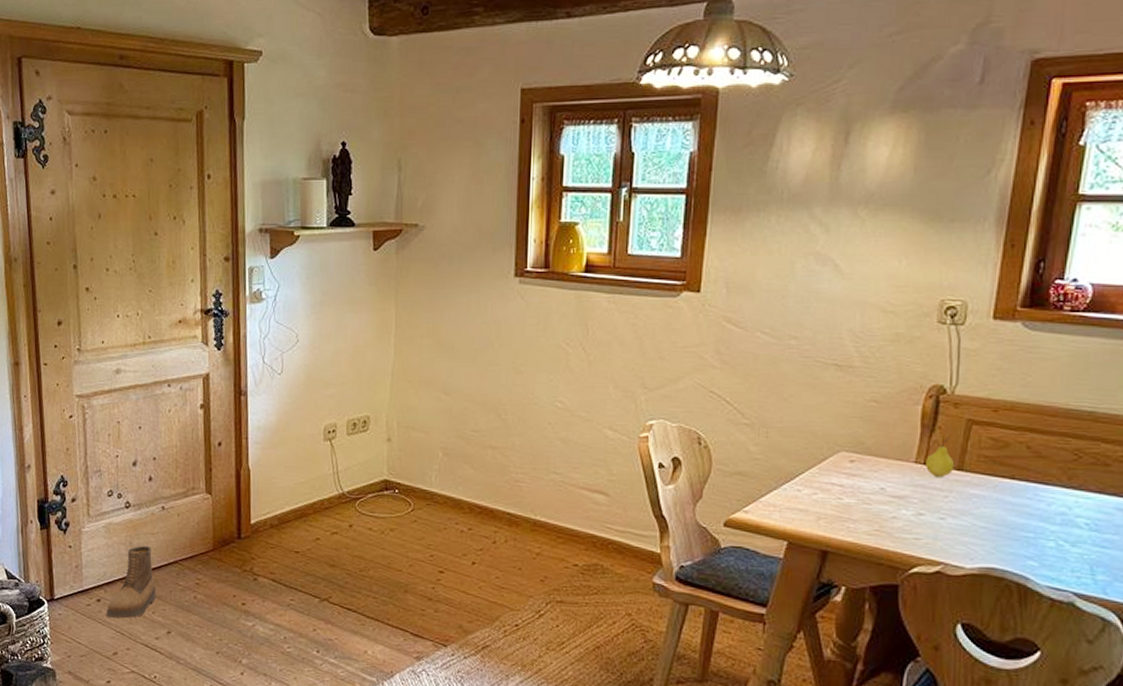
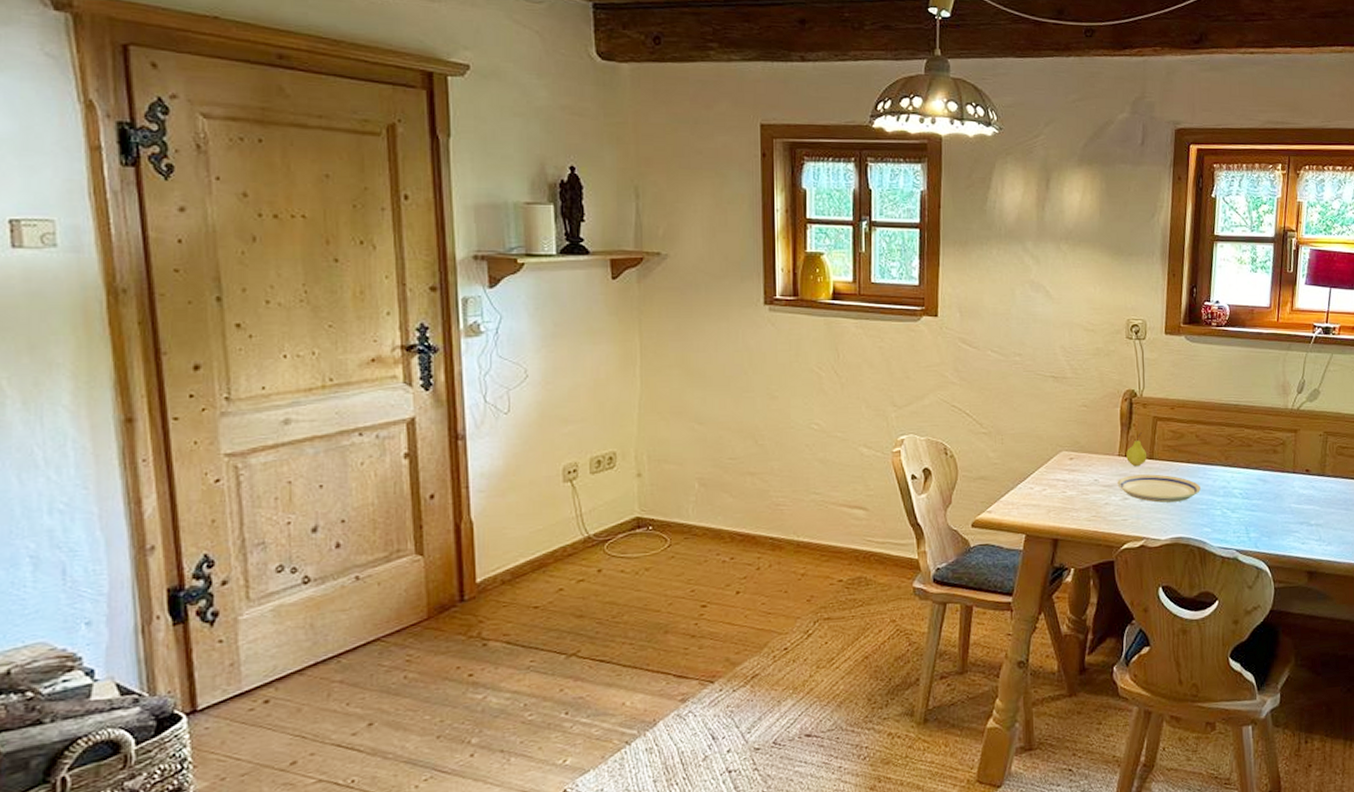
boot: present [106,545,156,619] -> none [279,625,351,721]
plate: none [910,487,1027,525] -> present [1117,474,1200,503]

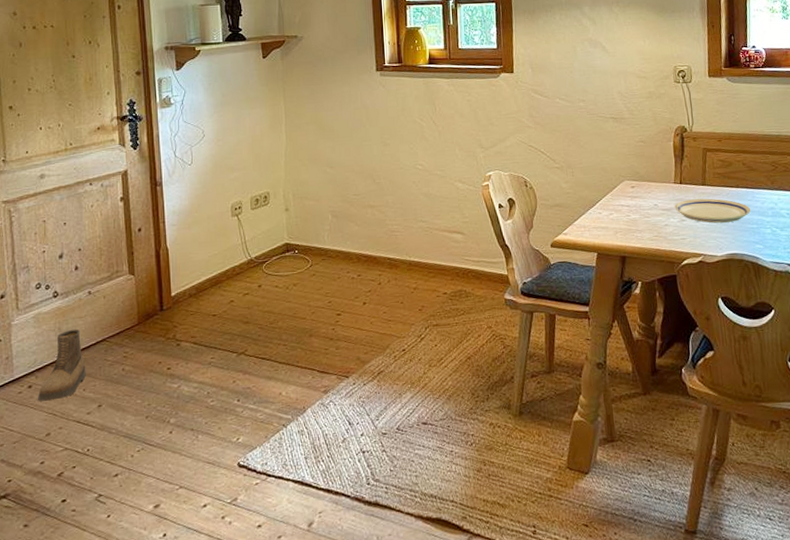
boot: none [279,625,351,721] -> present [38,329,86,402]
fruit: present [1126,431,1148,467] -> none [681,161,700,193]

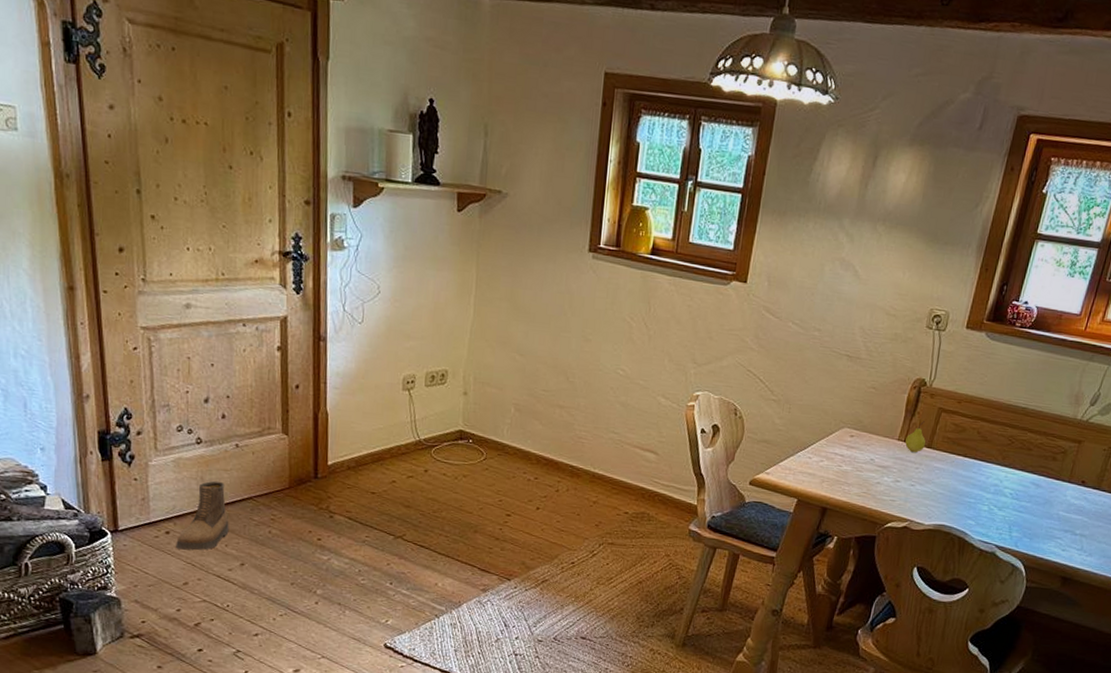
plate: present [674,198,750,223] -> none [892,460,973,492]
fruit: none [681,161,700,193] -> present [905,420,926,453]

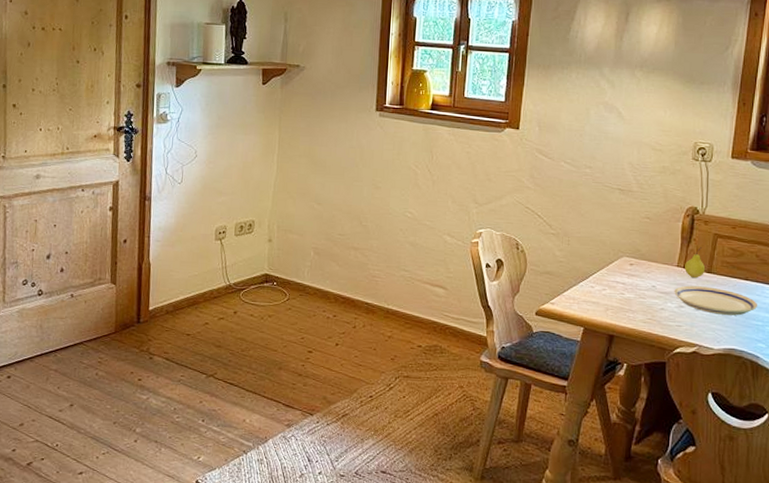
boot: present [176,481,229,551] -> none [15,328,62,394]
plate: none [892,460,973,492] -> present [674,285,757,316]

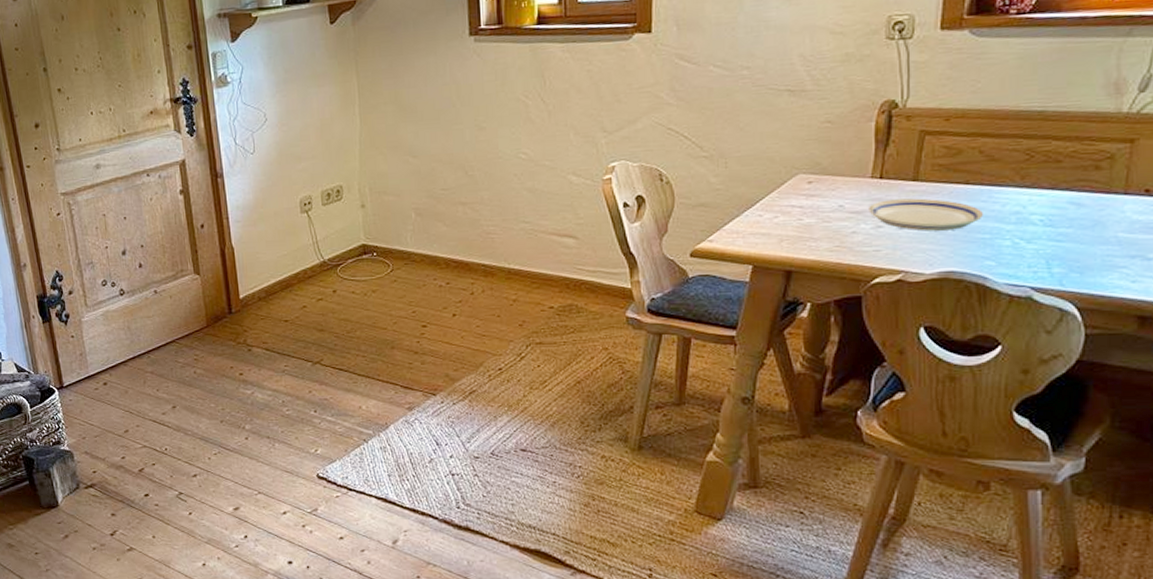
fruit: present [685,246,706,279] -> none [881,148,910,190]

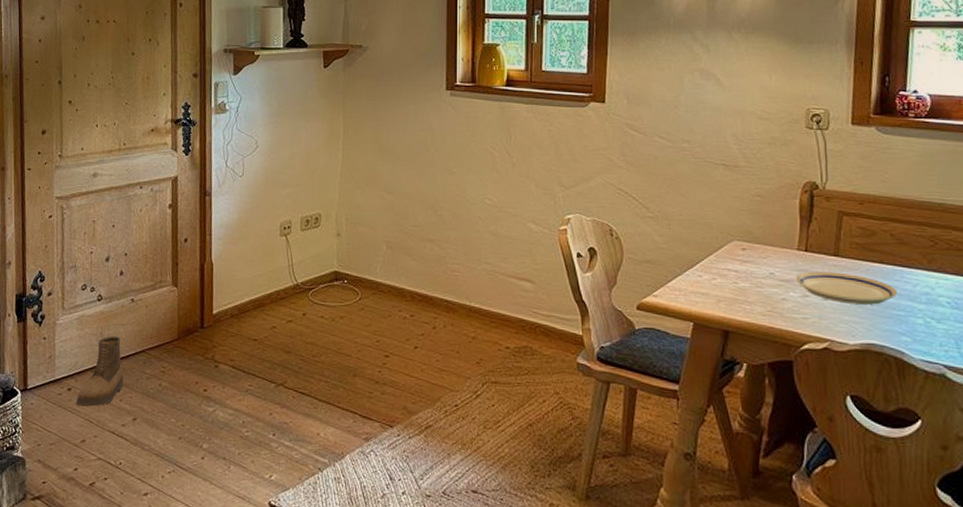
boot: none [114,328,158,399] -> present [76,336,124,407]

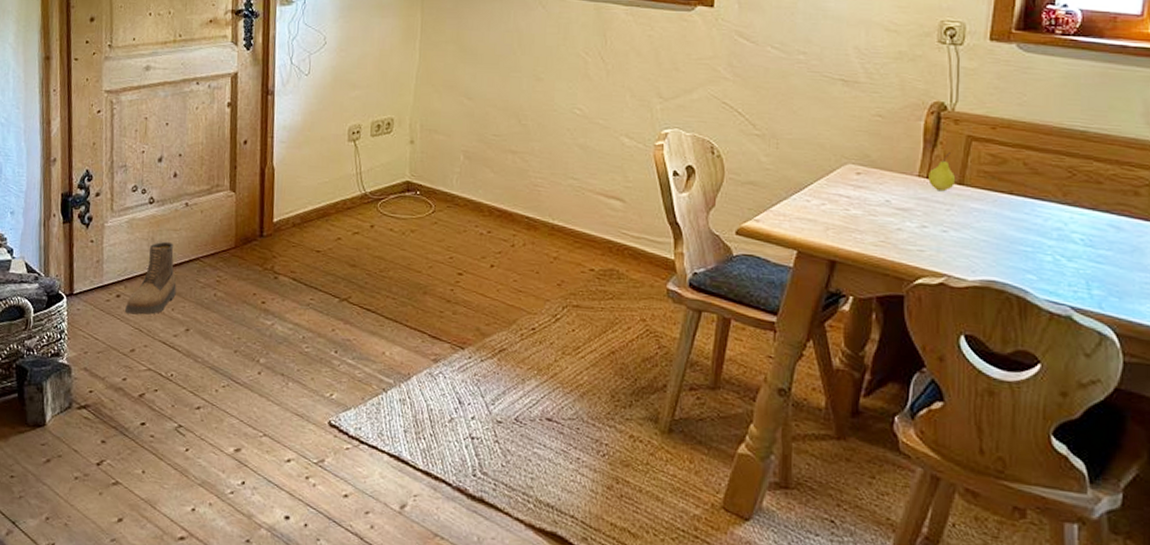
plate: present [796,271,897,305] -> none [914,200,1025,239]
fruit: none [806,226,832,263] -> present [928,151,956,192]

